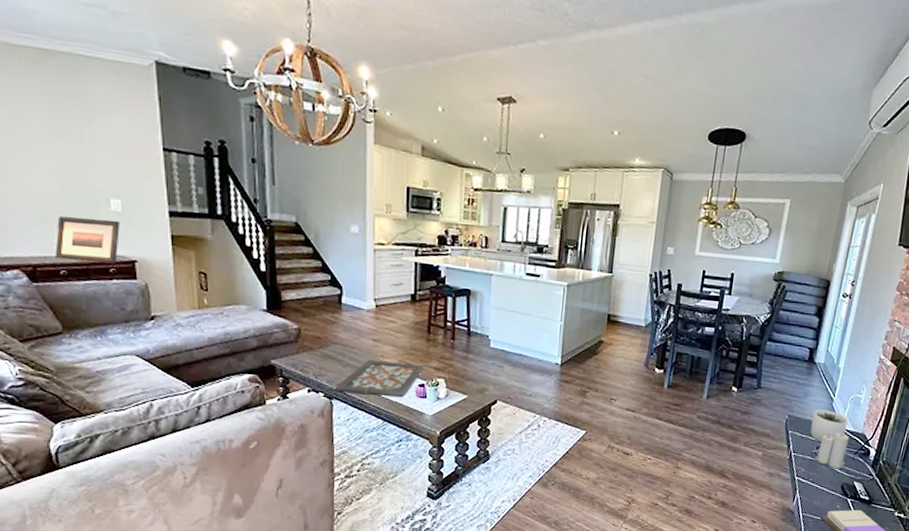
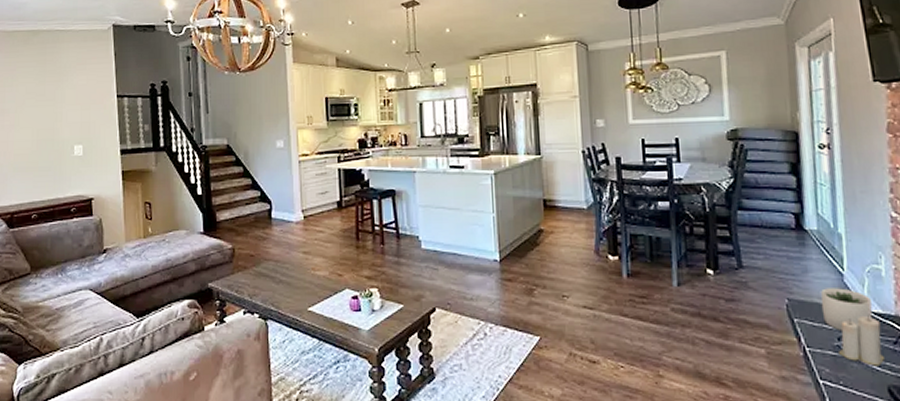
picture frame: present [55,216,120,264] -> none [28,164,81,205]
decorative tray: present [335,359,426,397] -> none [270,273,357,312]

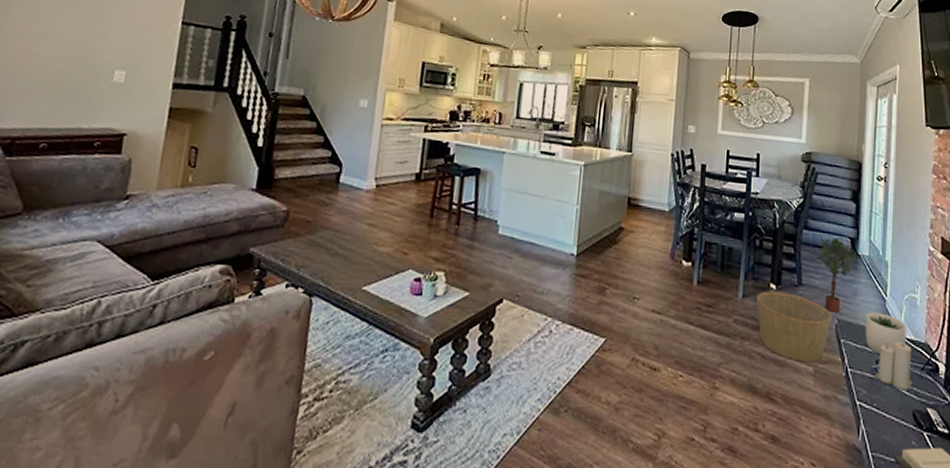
basket: none [693,276,781,345] -> present [756,291,831,363]
potted tree: none [755,214,806,292] -> present [816,237,859,312]

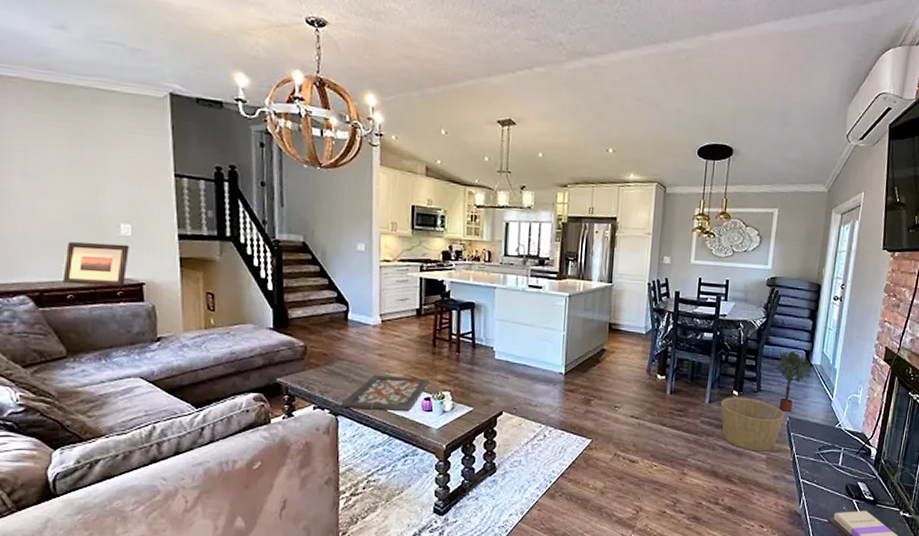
picture frame: none [38,87,119,137] -> present [62,242,129,287]
decorative tray: none [318,247,425,294] -> present [341,374,431,411]
planter: present [865,312,906,355] -> none [812,410,847,444]
candle: present [876,341,913,391] -> none [818,432,850,470]

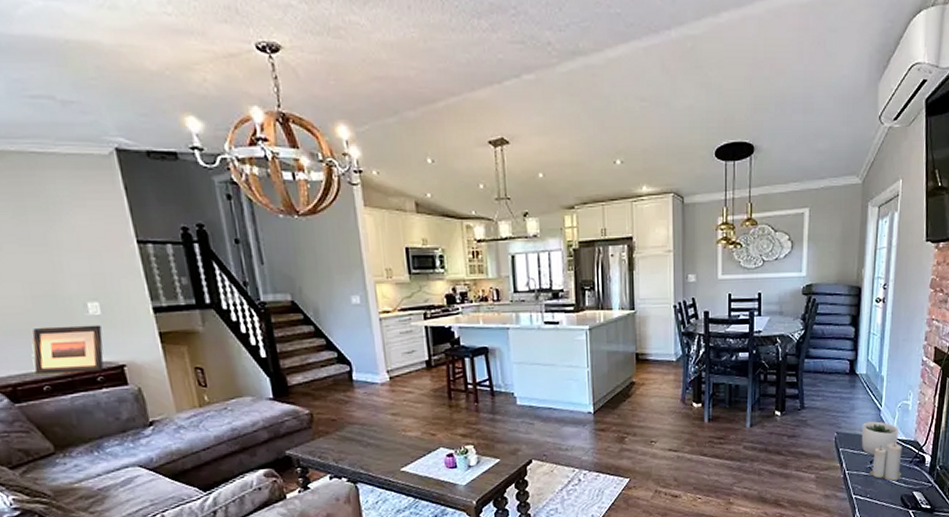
decorative tray: present [341,374,431,411] -> none [358,433,452,474]
basket: present [721,397,784,452] -> none [763,417,831,472]
potted tree: present [774,350,812,412] -> none [817,361,857,427]
planter: none [812,410,847,444] -> present [861,421,898,456]
candle: none [818,432,850,470] -> present [870,442,902,481]

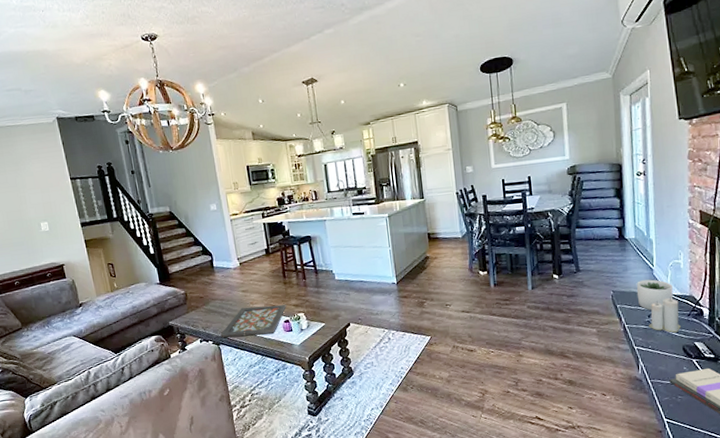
picture frame: present [32,324,104,375] -> none [8,237,51,274]
decorative tray: none [358,433,452,474] -> present [220,304,287,338]

